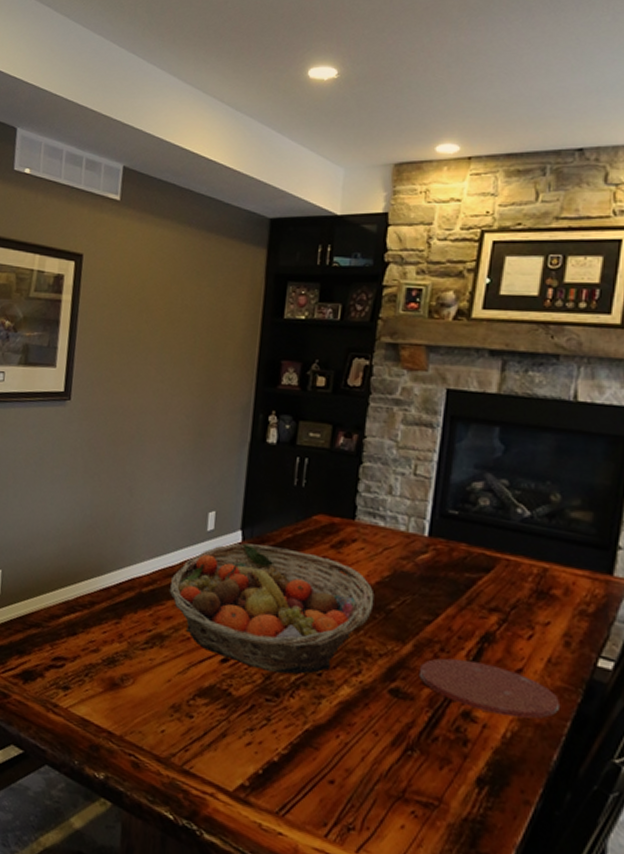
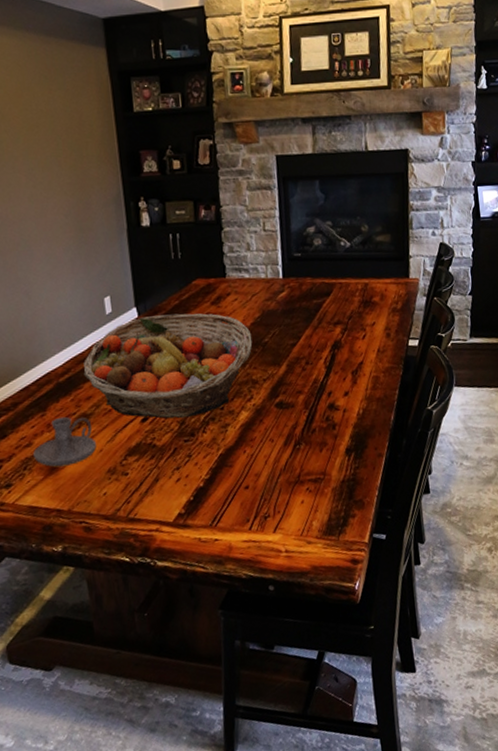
candle holder: none [98,630,167,687] -> present [33,416,97,467]
plate: present [418,658,559,719] -> none [294,364,390,401]

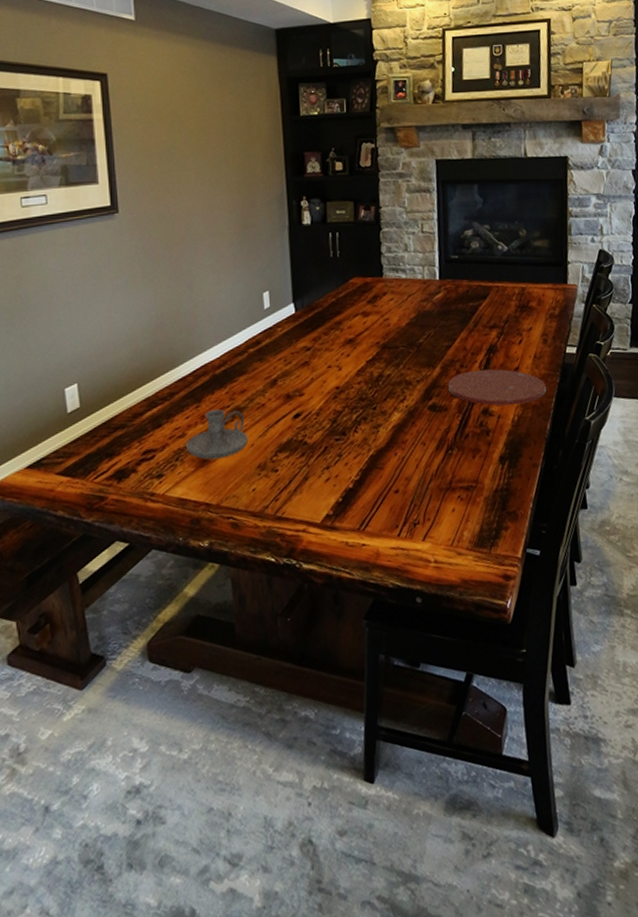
fruit basket: present [83,313,253,419] -> none [239,311,407,417]
plate: none [294,364,390,401] -> present [448,369,546,406]

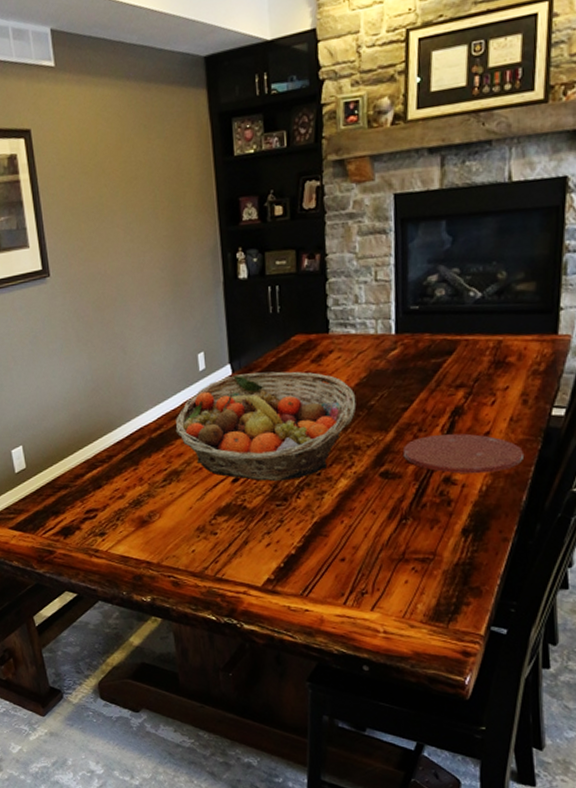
candle holder: present [186,409,249,460] -> none [126,471,187,521]
fruit basket: none [239,311,407,417] -> present [175,371,356,482]

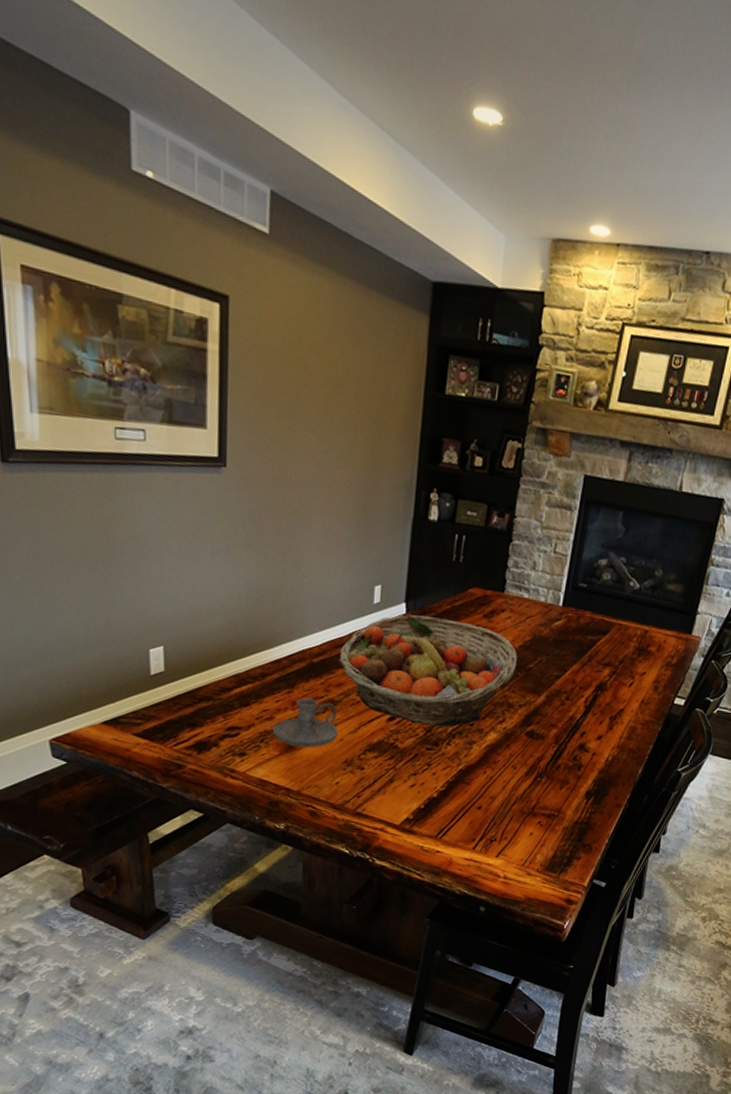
candle holder: none [126,471,187,521] -> present [273,697,339,748]
plate: present [403,433,523,474] -> none [548,704,646,746]

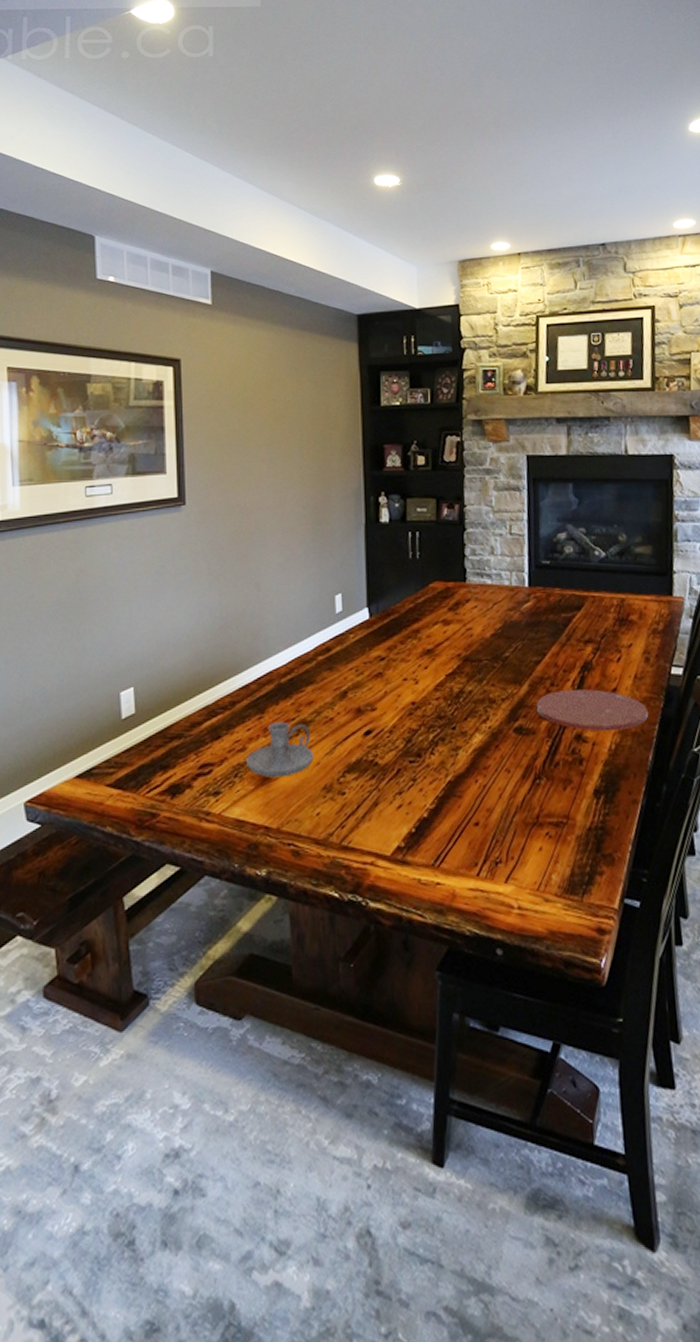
fruit basket: present [339,614,518,727] -> none [307,617,492,735]
plate: none [548,704,646,746] -> present [536,689,648,732]

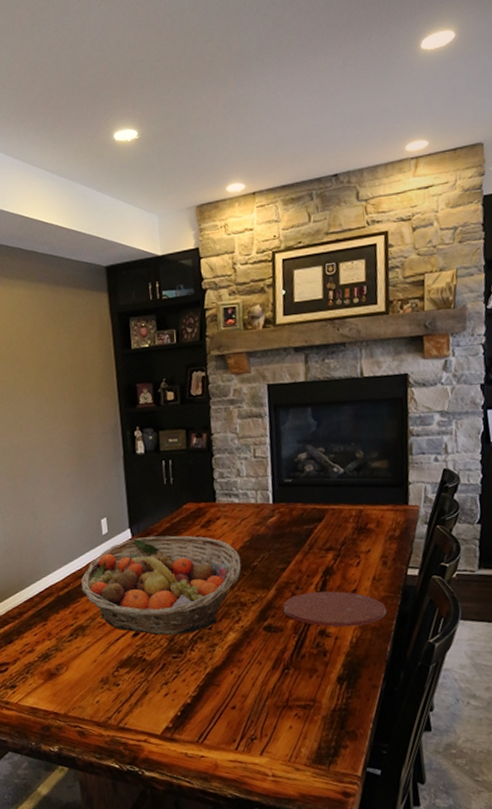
candle holder: present [247,721,315,778] -> none [35,627,92,673]
fruit basket: none [307,617,492,735] -> present [81,535,242,636]

